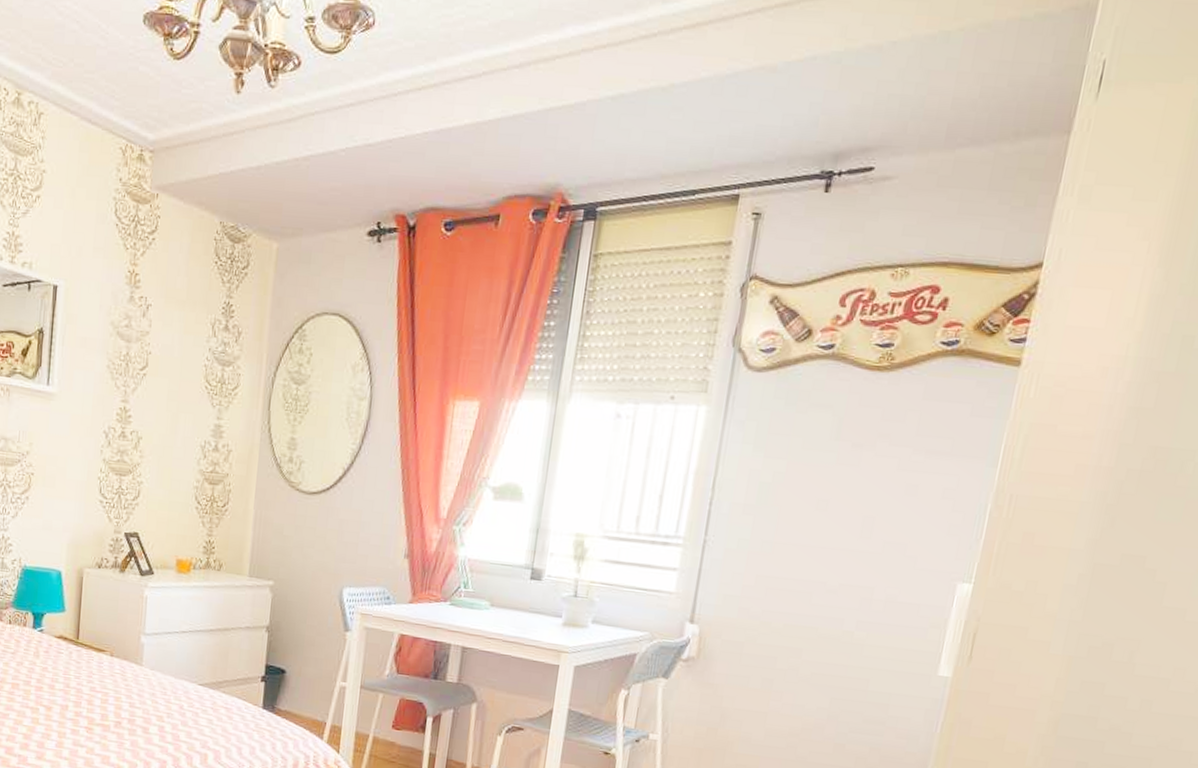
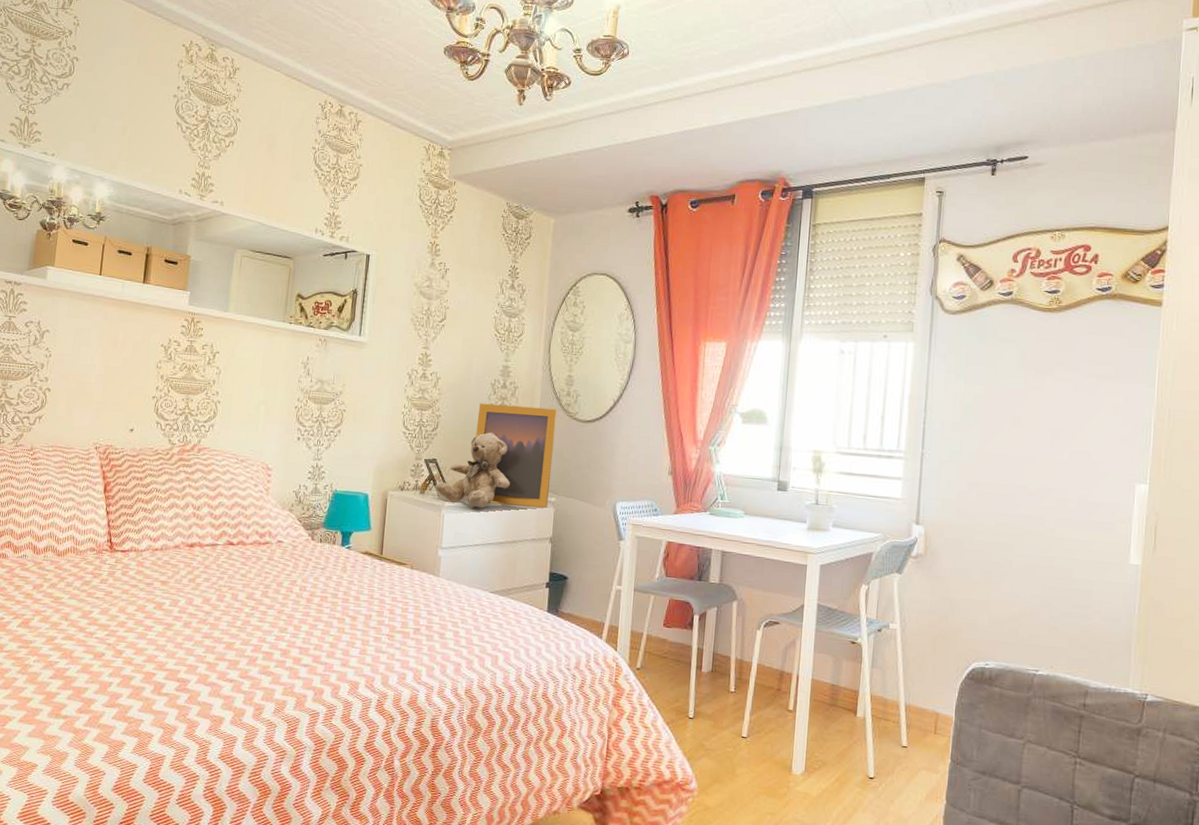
teddy bear: none [136,503,222,591] -> present [434,432,510,509]
picture frame: none [179,468,278,592] -> present [472,403,558,508]

